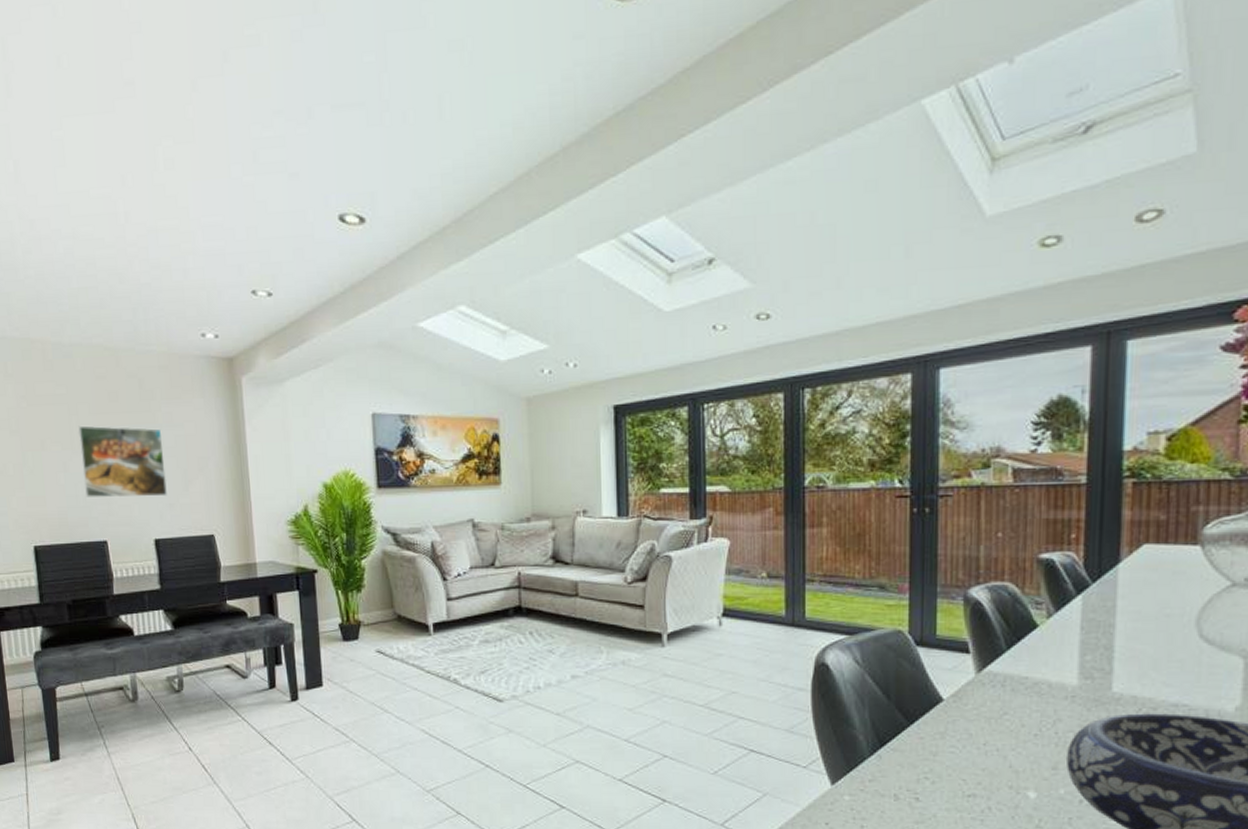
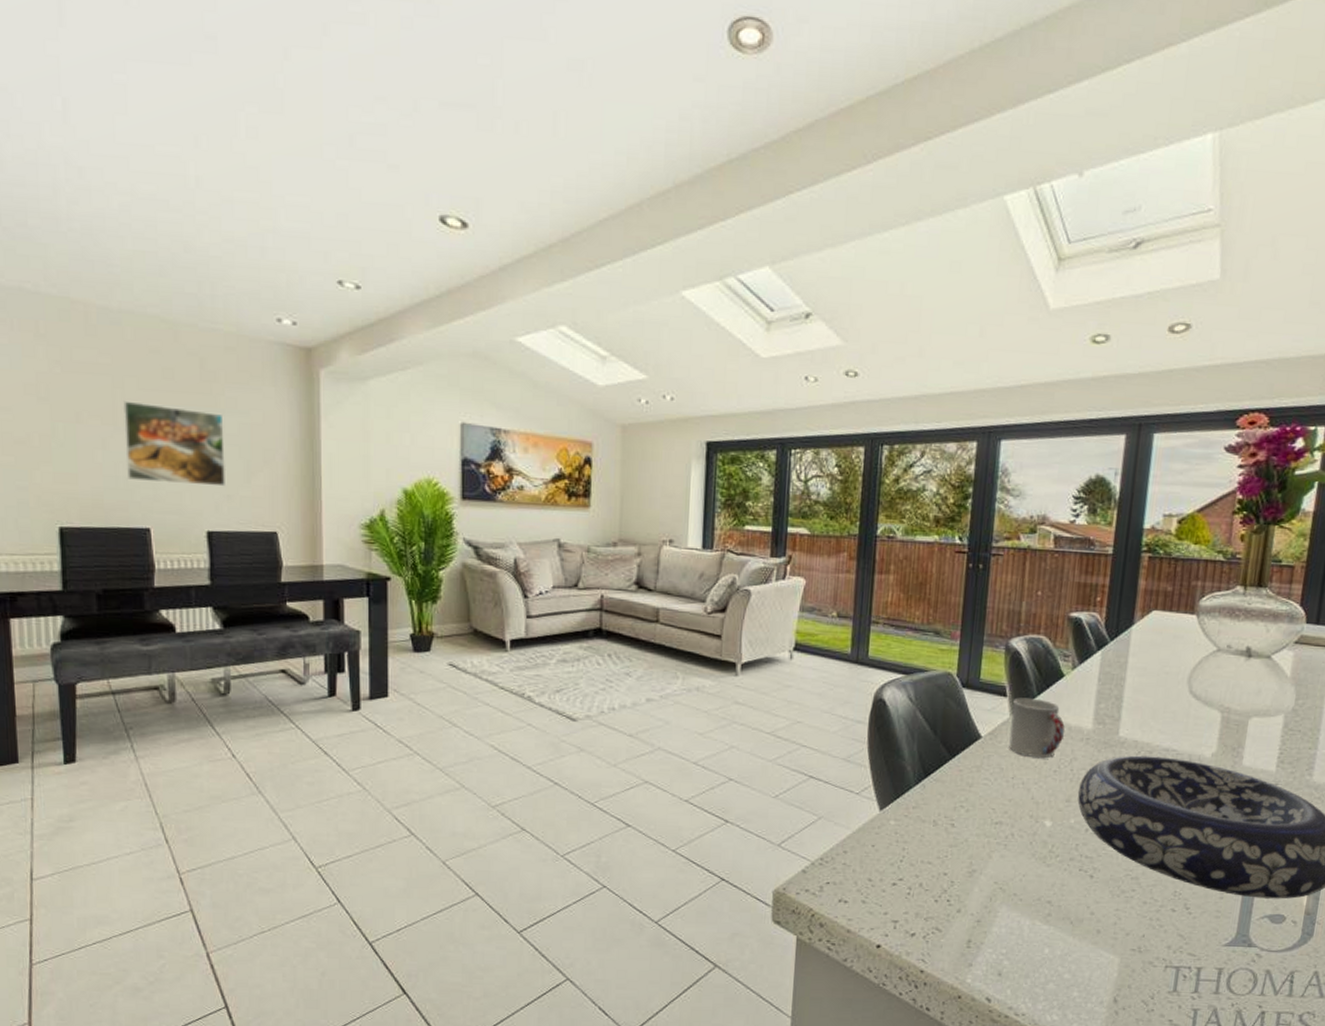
cup: none [976,653,1043,721] -> present [1009,697,1065,759]

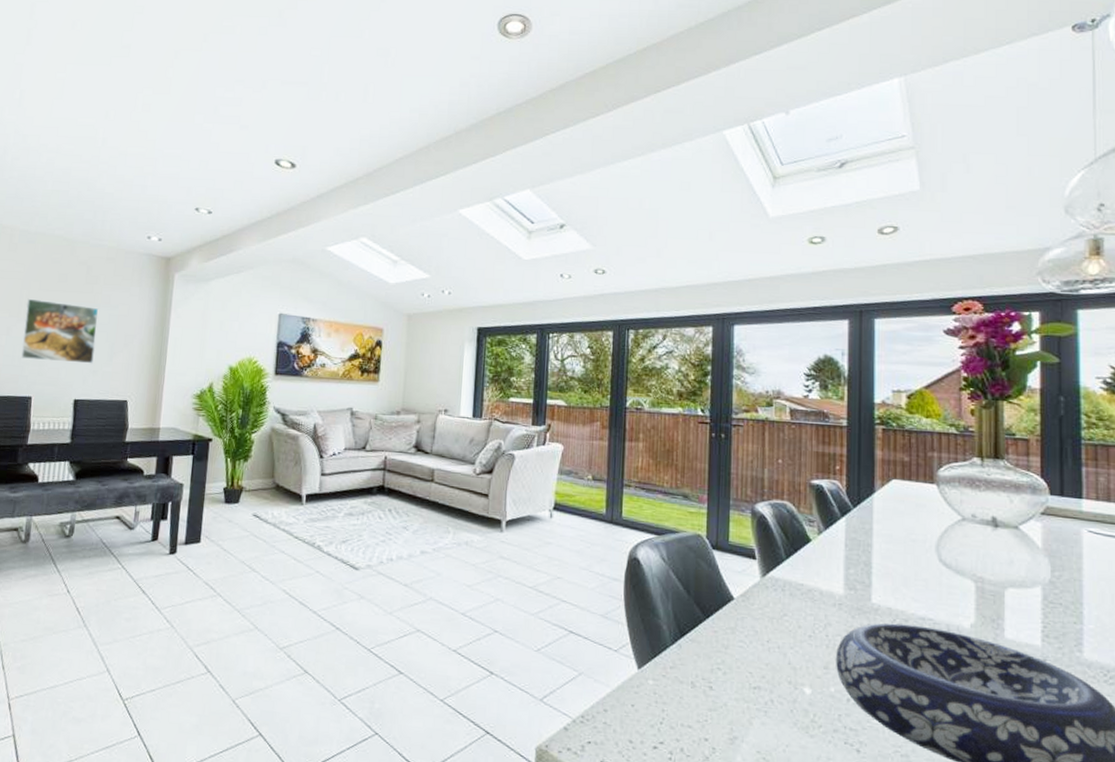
cup: present [1009,697,1065,759] -> none [761,560,816,623]

